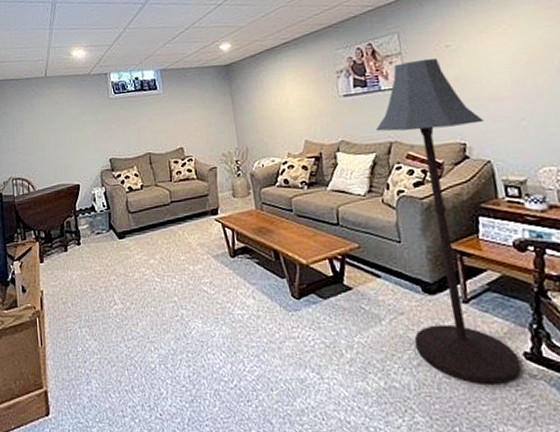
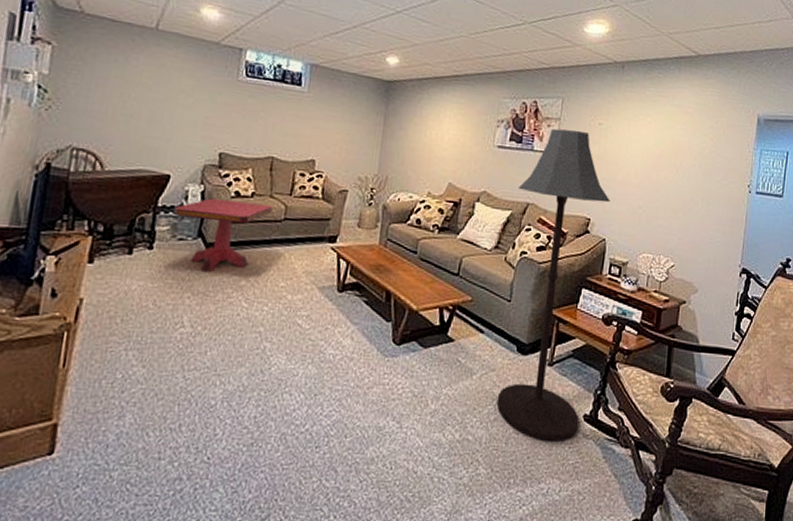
side table: none [88,193,161,257] -> present [173,198,273,272]

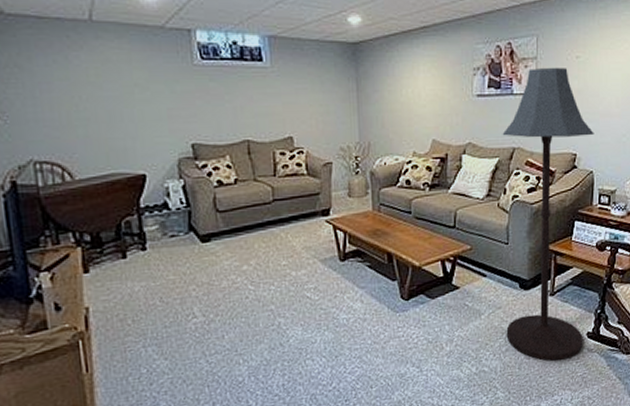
side table: present [173,198,273,272] -> none [158,189,260,263]

